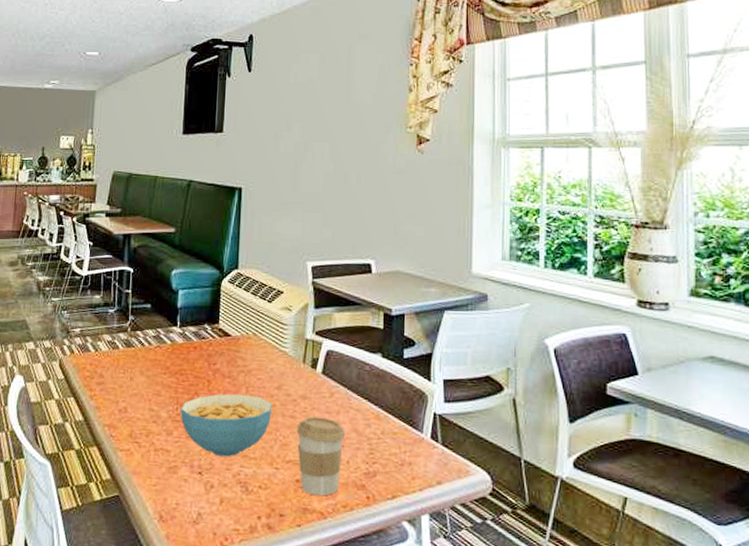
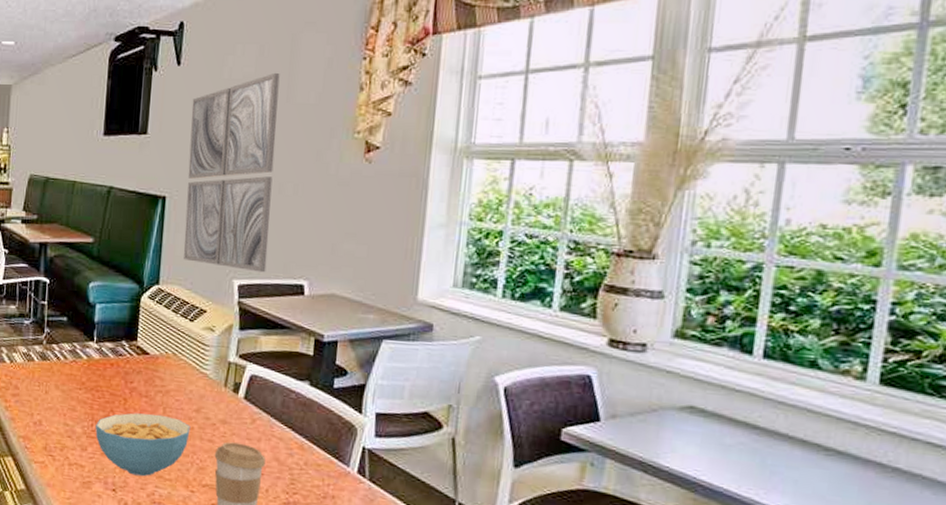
wall art: none [260,77,339,254] -> present [184,72,280,273]

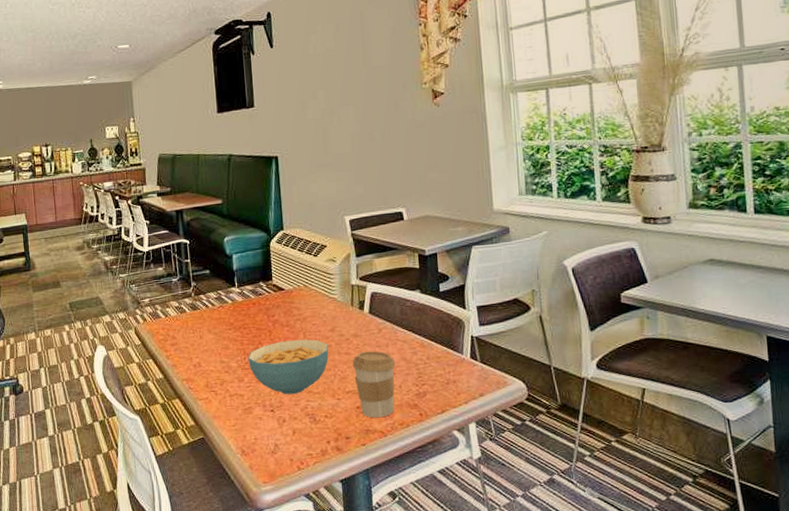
wall art: present [184,72,280,273] -> none [287,44,370,207]

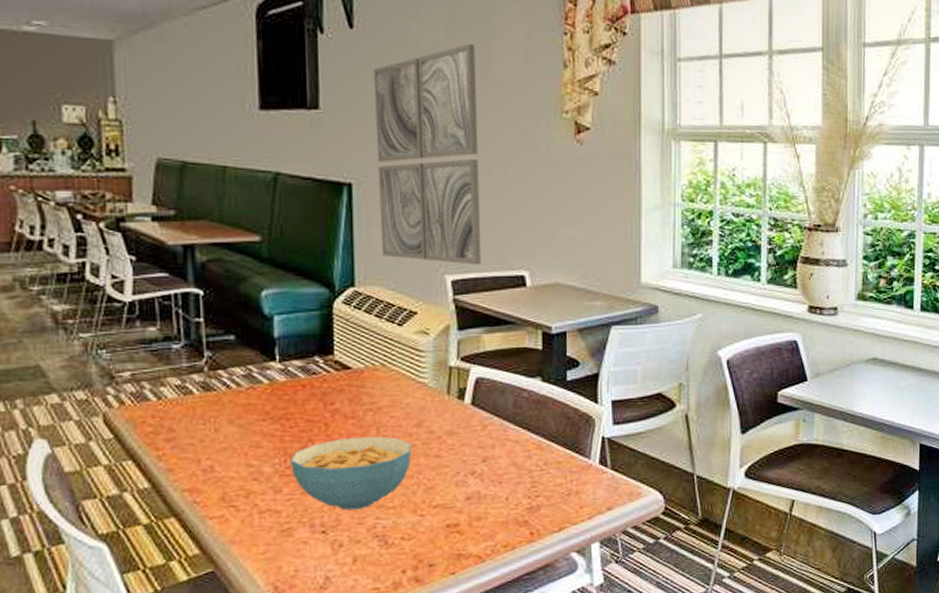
wall art: none [287,44,370,207] -> present [373,43,482,265]
coffee cup: present [352,351,396,418] -> none [443,453,503,539]

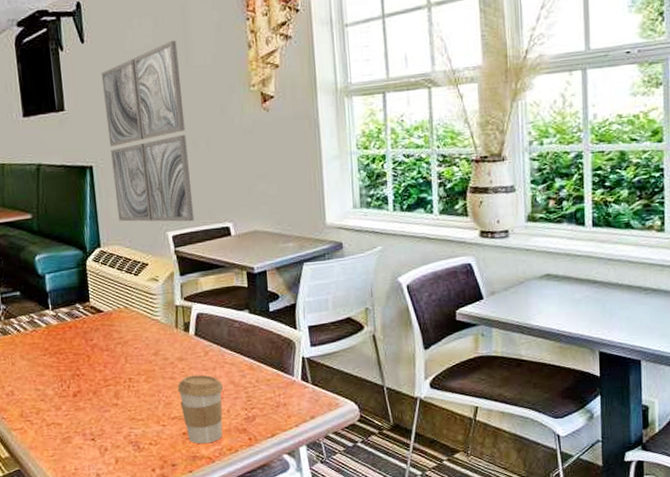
cereal bowl: present [291,436,412,511] -> none [65,364,153,423]
coffee cup: none [443,453,503,539] -> present [177,374,224,444]

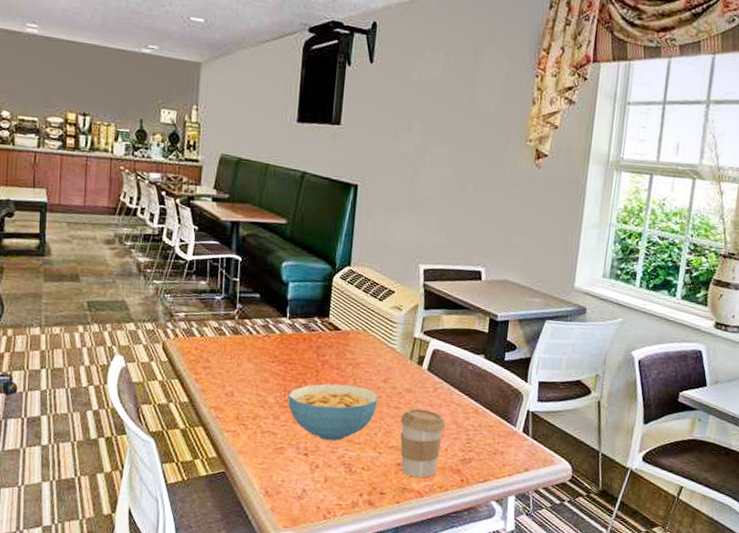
cereal bowl: none [65,364,153,423] -> present [288,383,379,441]
wall art: present [101,40,194,222] -> none [374,79,464,259]

